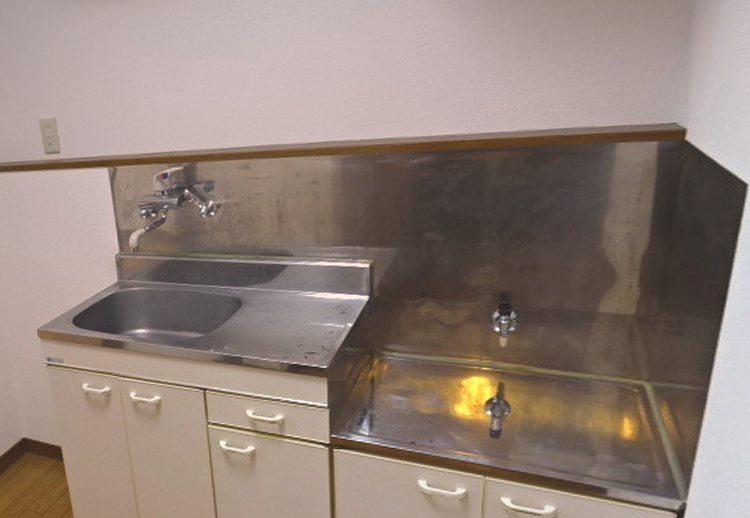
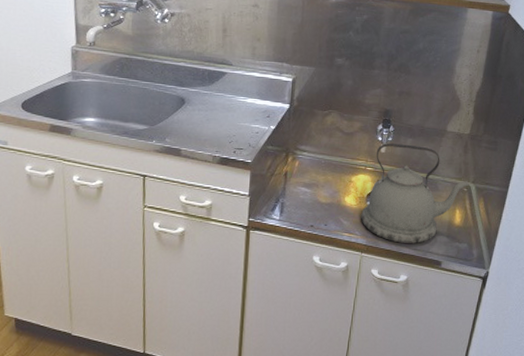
kettle: none [479,334,642,465] -> present [361,143,469,244]

